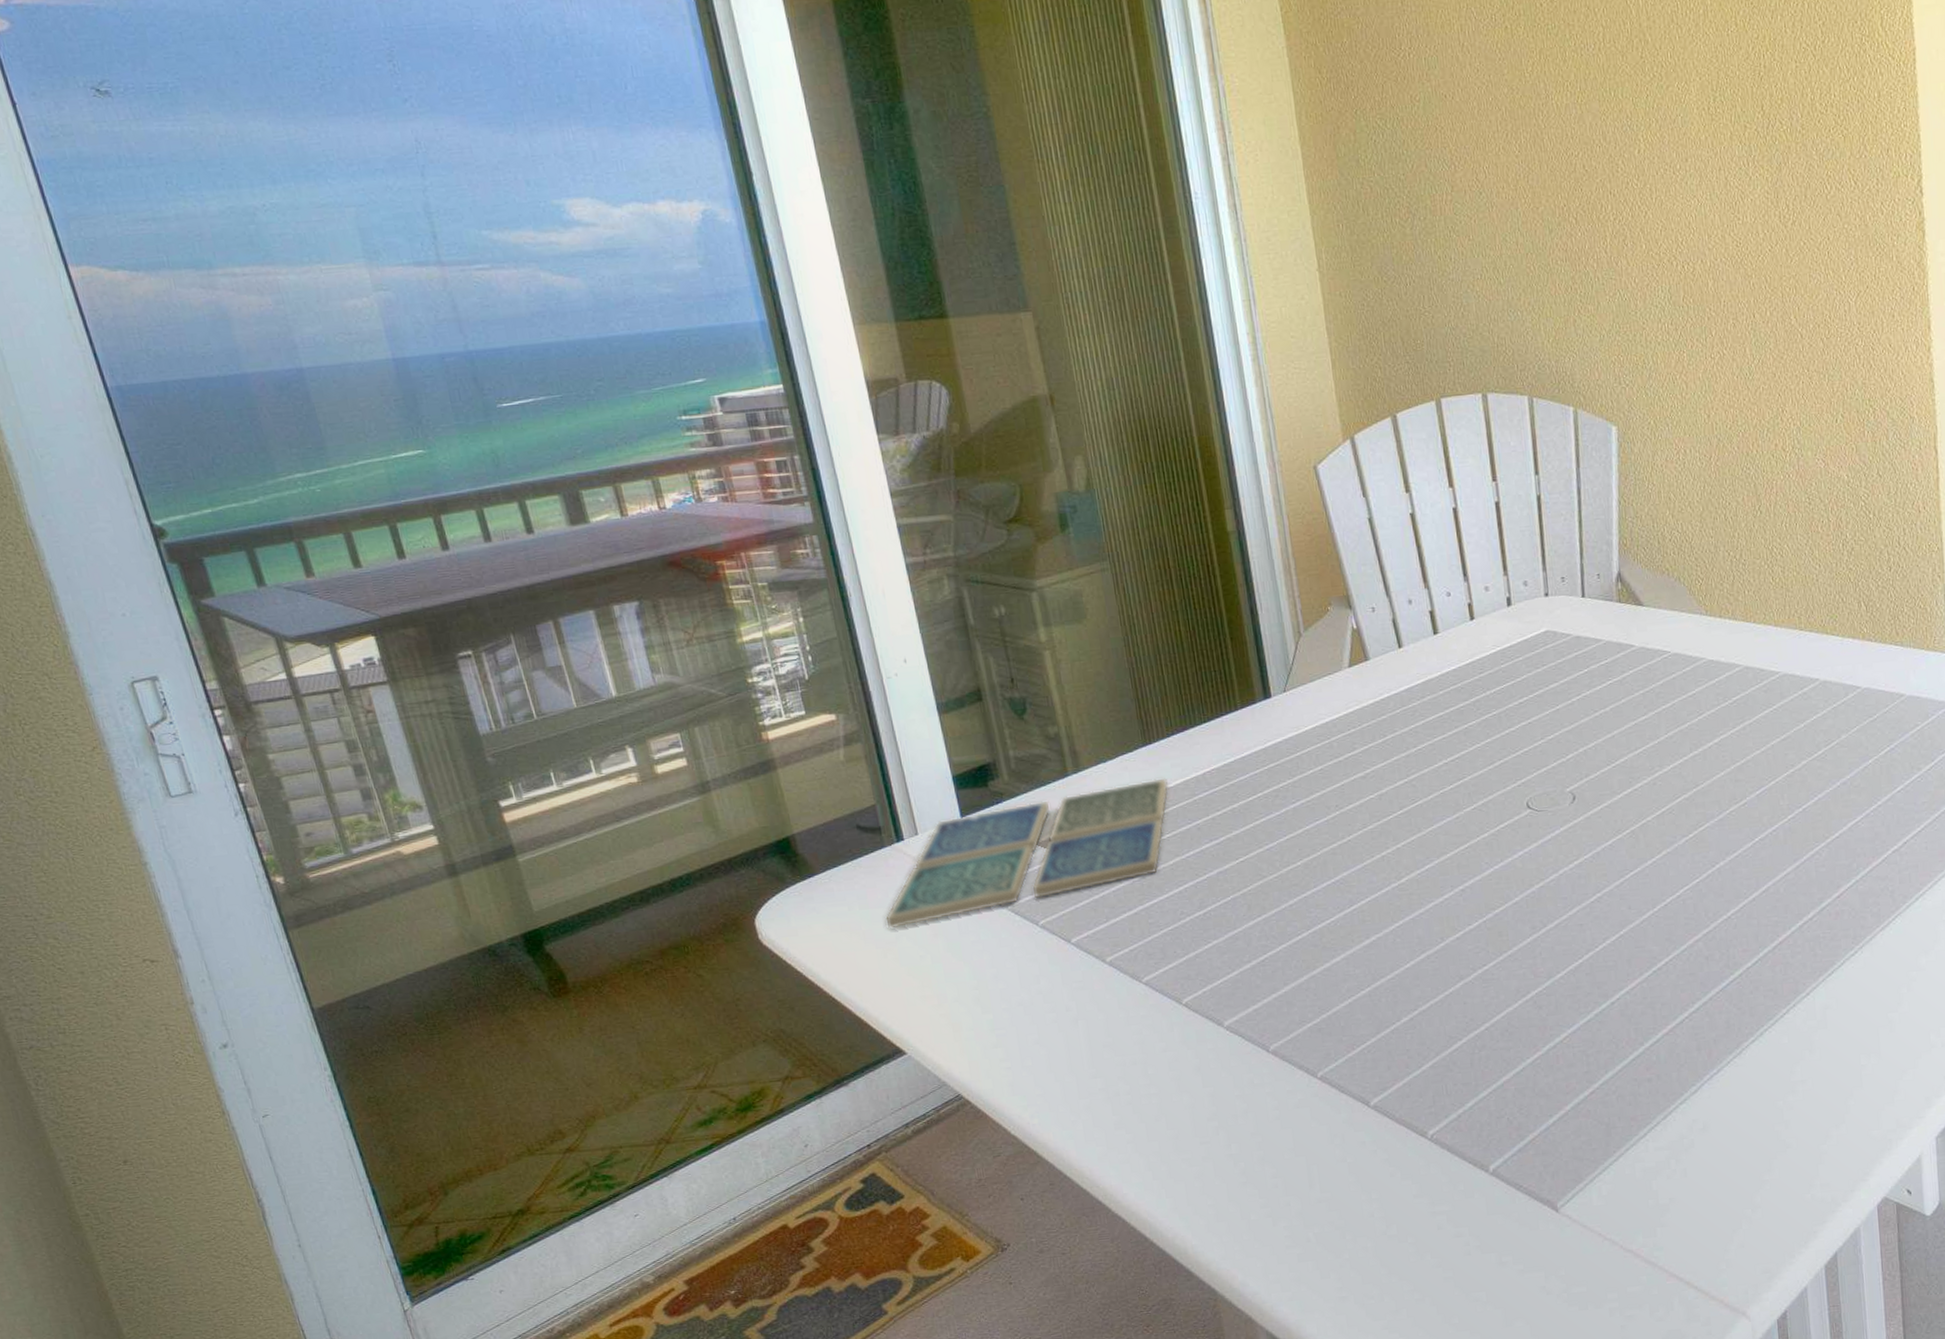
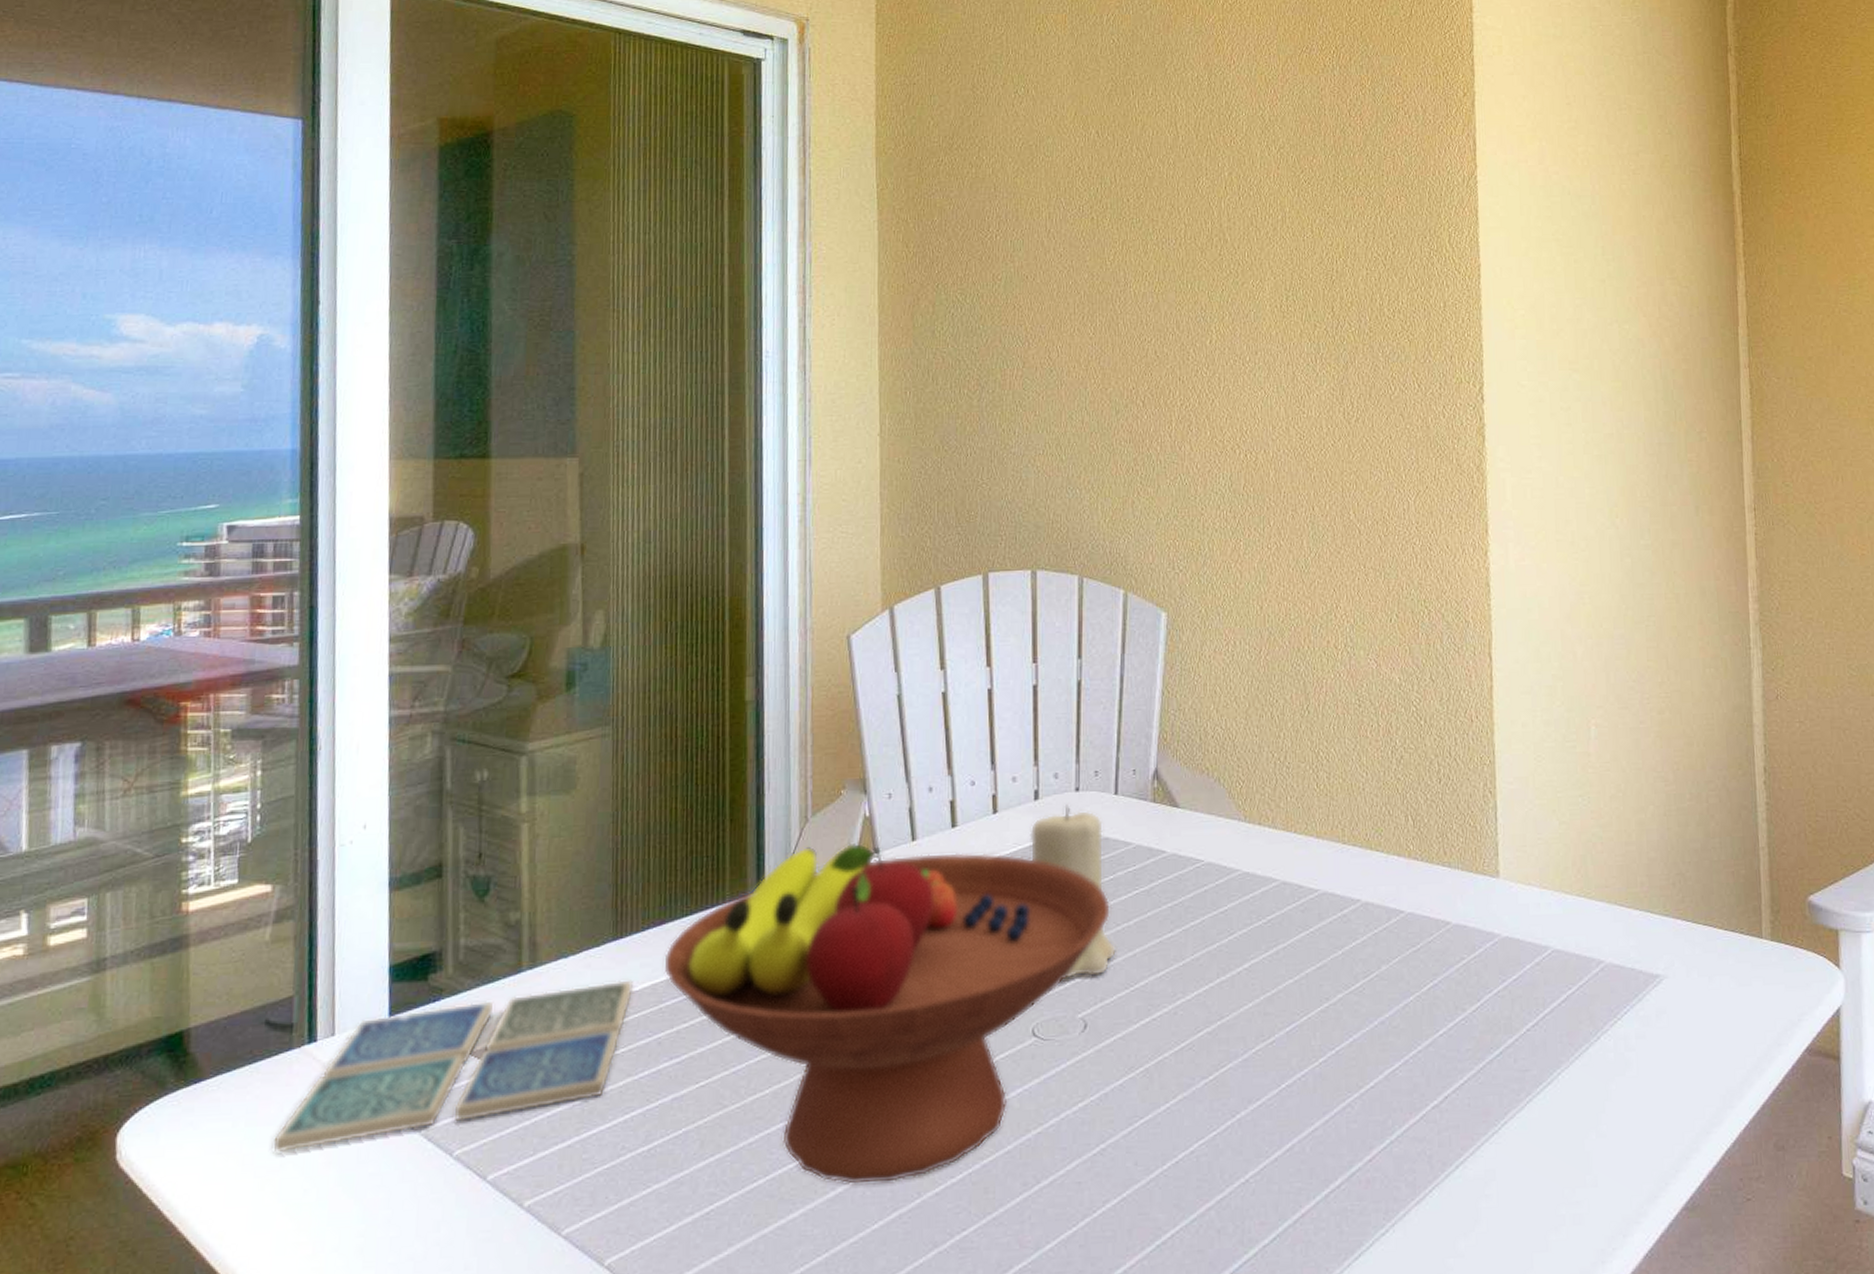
fruit bowl: none [1190,652,1589,935] -> present [662,842,1112,1186]
candle: none [1506,608,1596,761] -> present [1029,804,1116,980]

